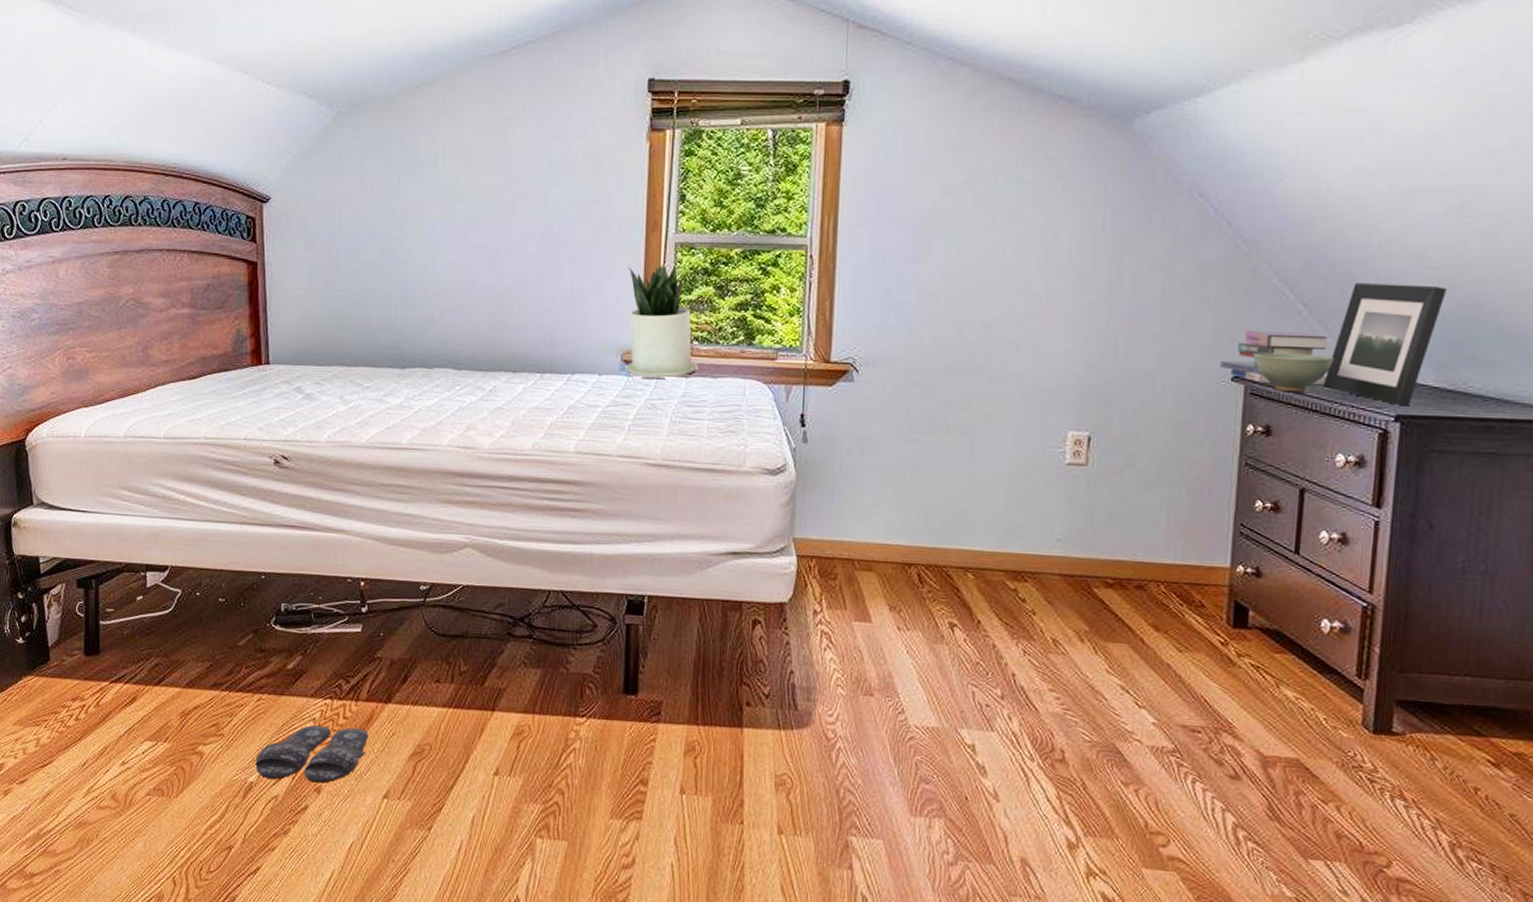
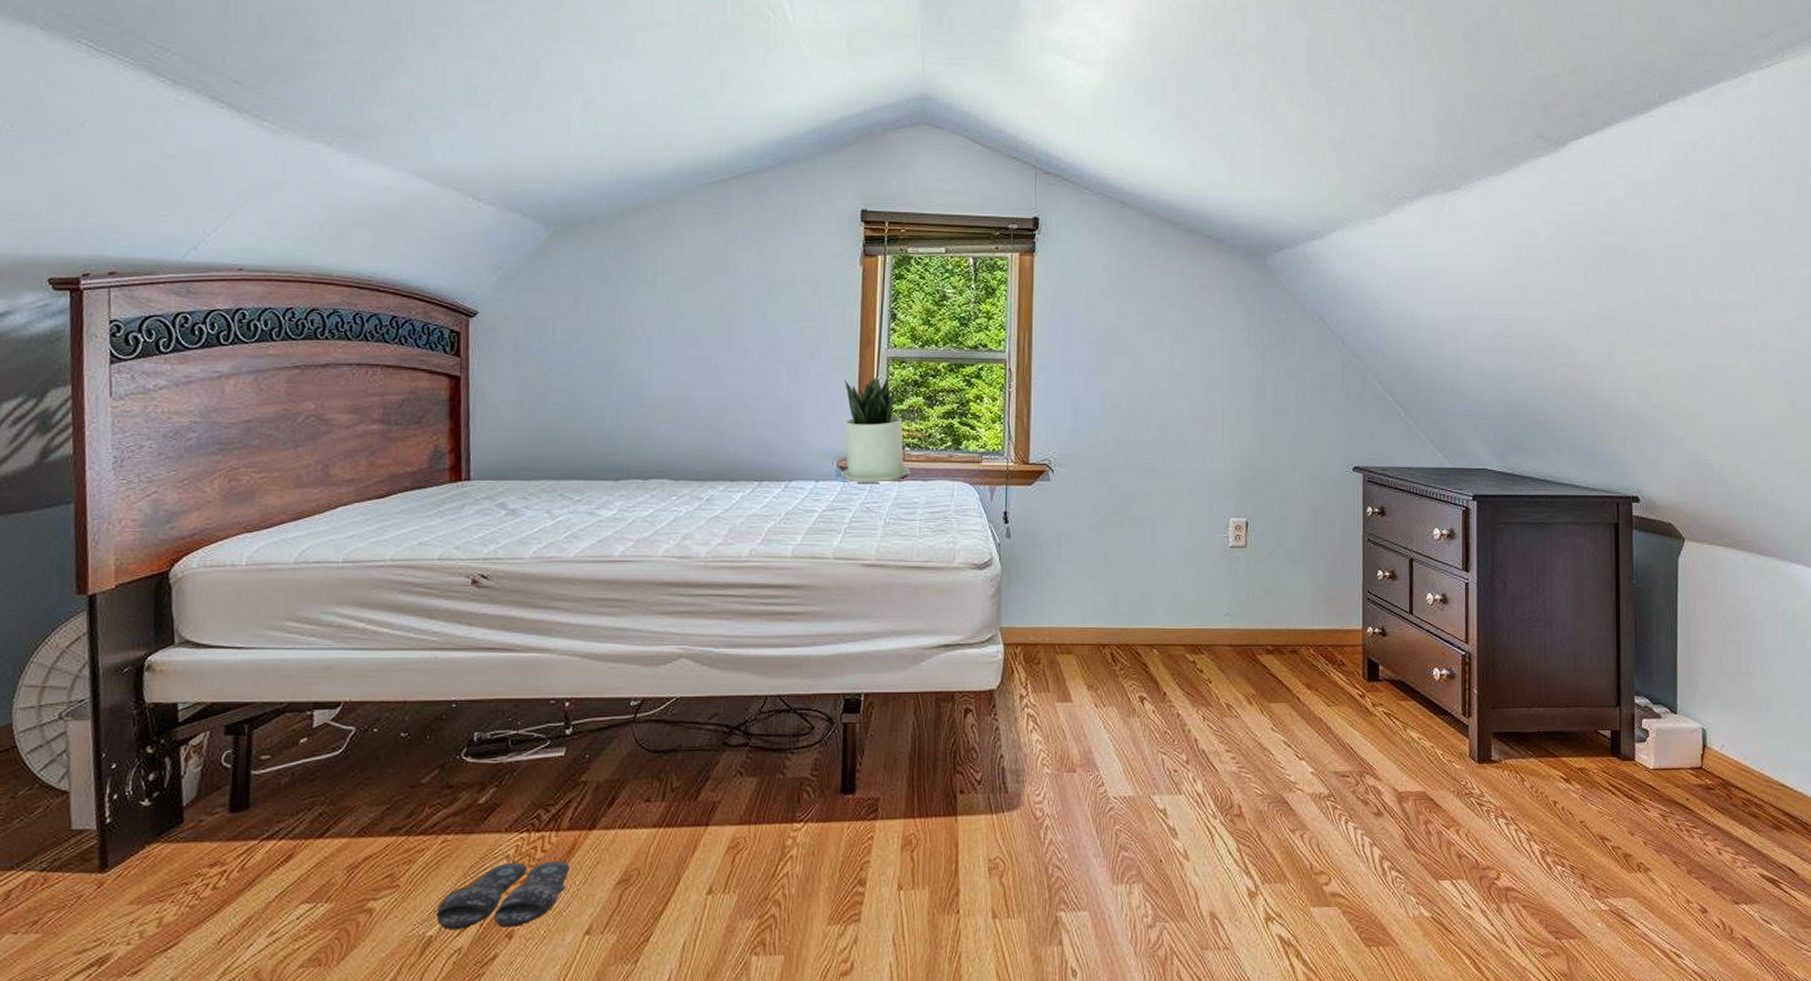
books: present [1220,330,1328,386] -> none [1344,428,1422,473]
bowl: present [1253,352,1335,393] -> none [1367,446,1427,479]
picture frame: present [1322,283,1446,407] -> none [1420,389,1500,488]

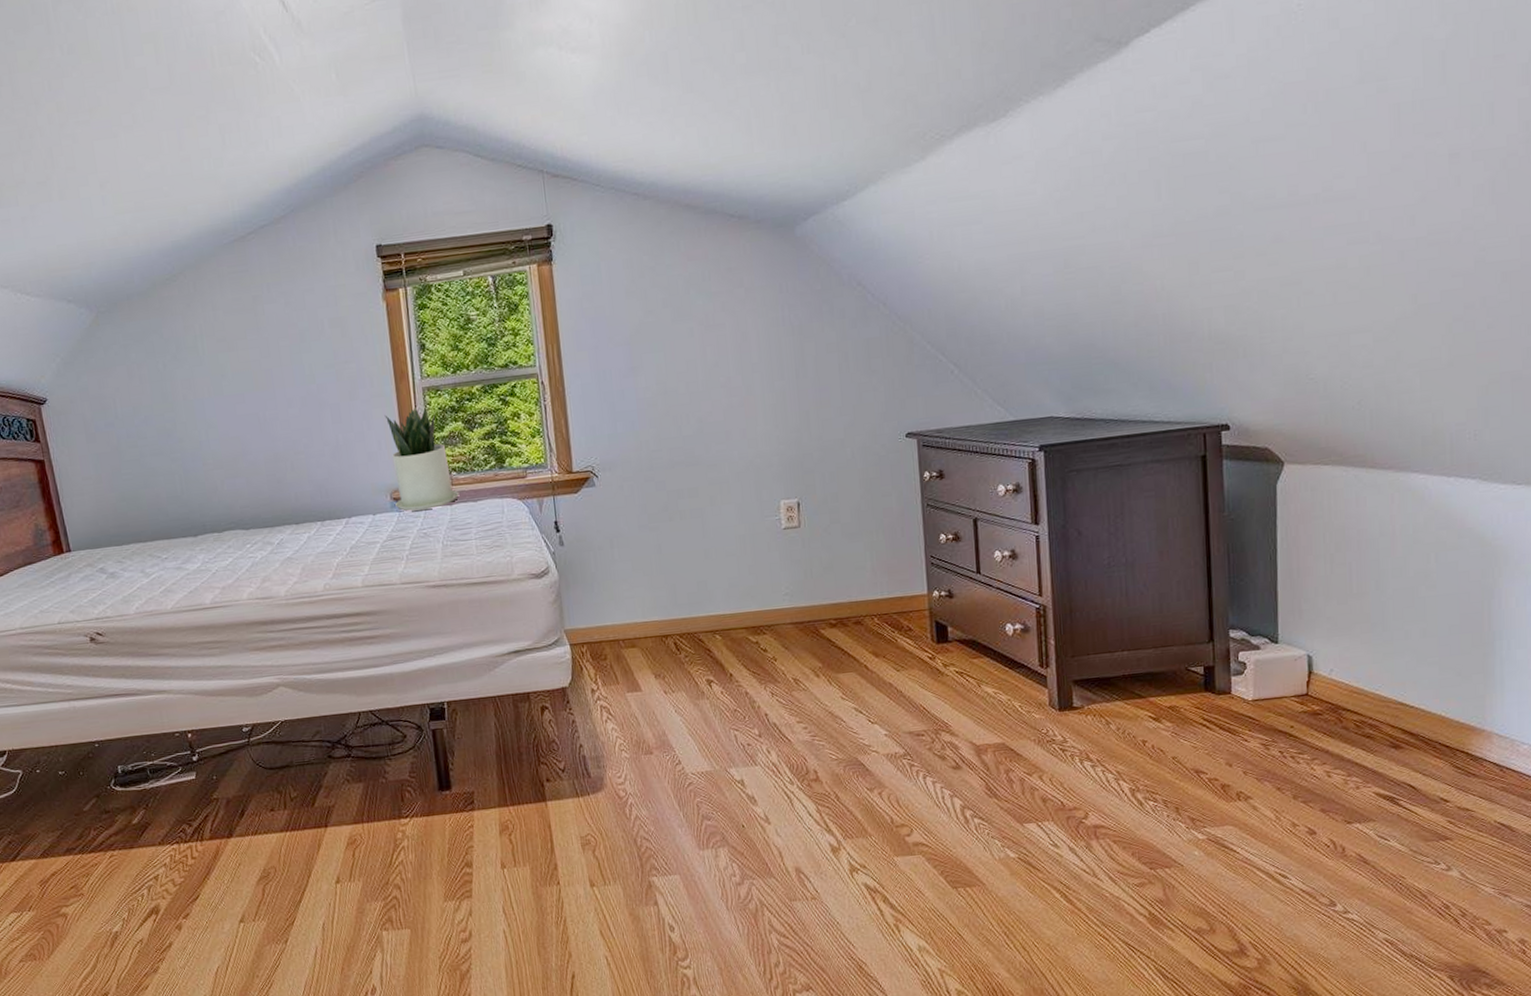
slippers: present [436,861,569,929] -> none [116,865,218,926]

